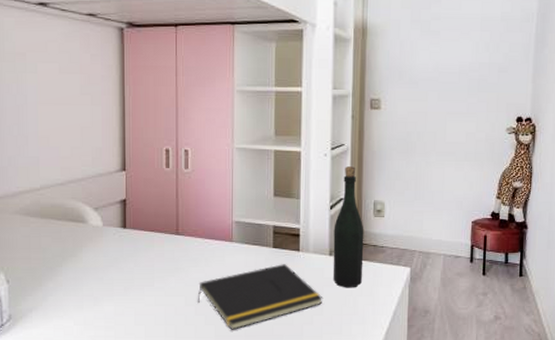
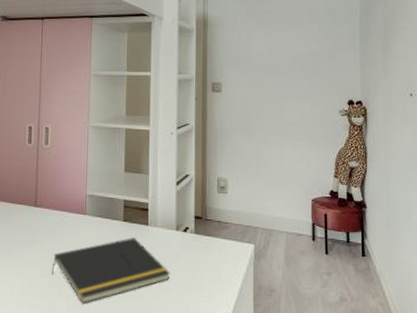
bottle: present [333,166,364,288] -> none [180,144,209,264]

